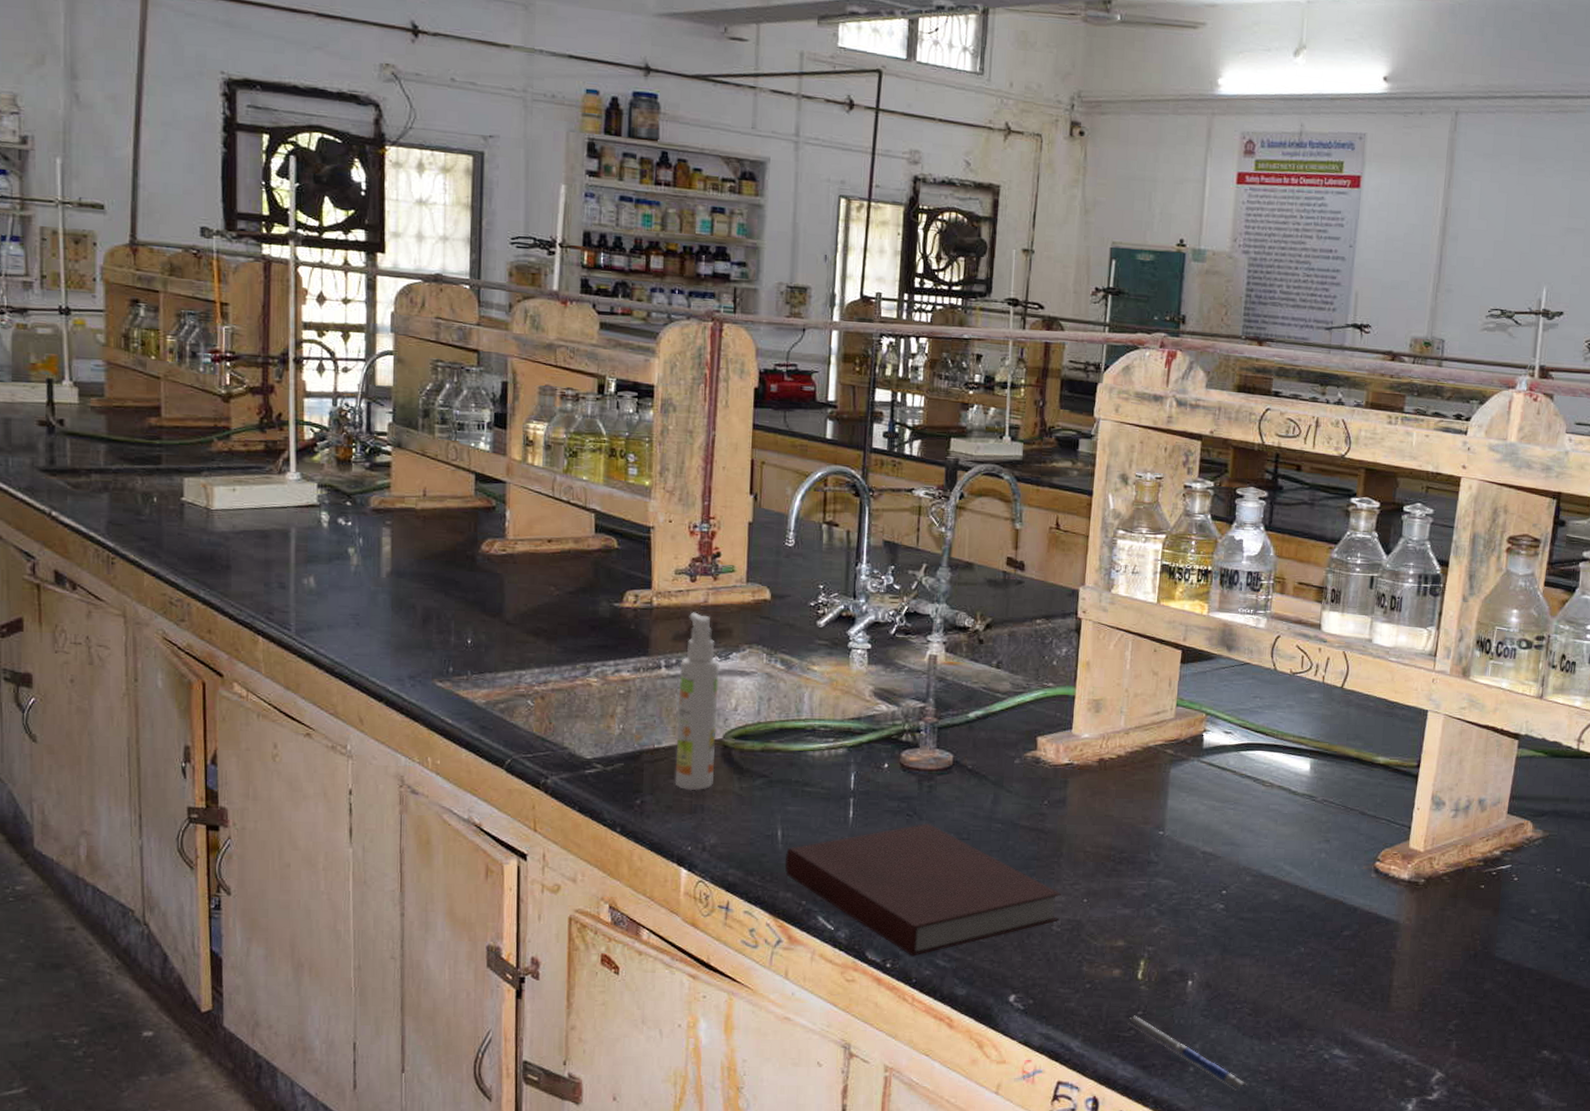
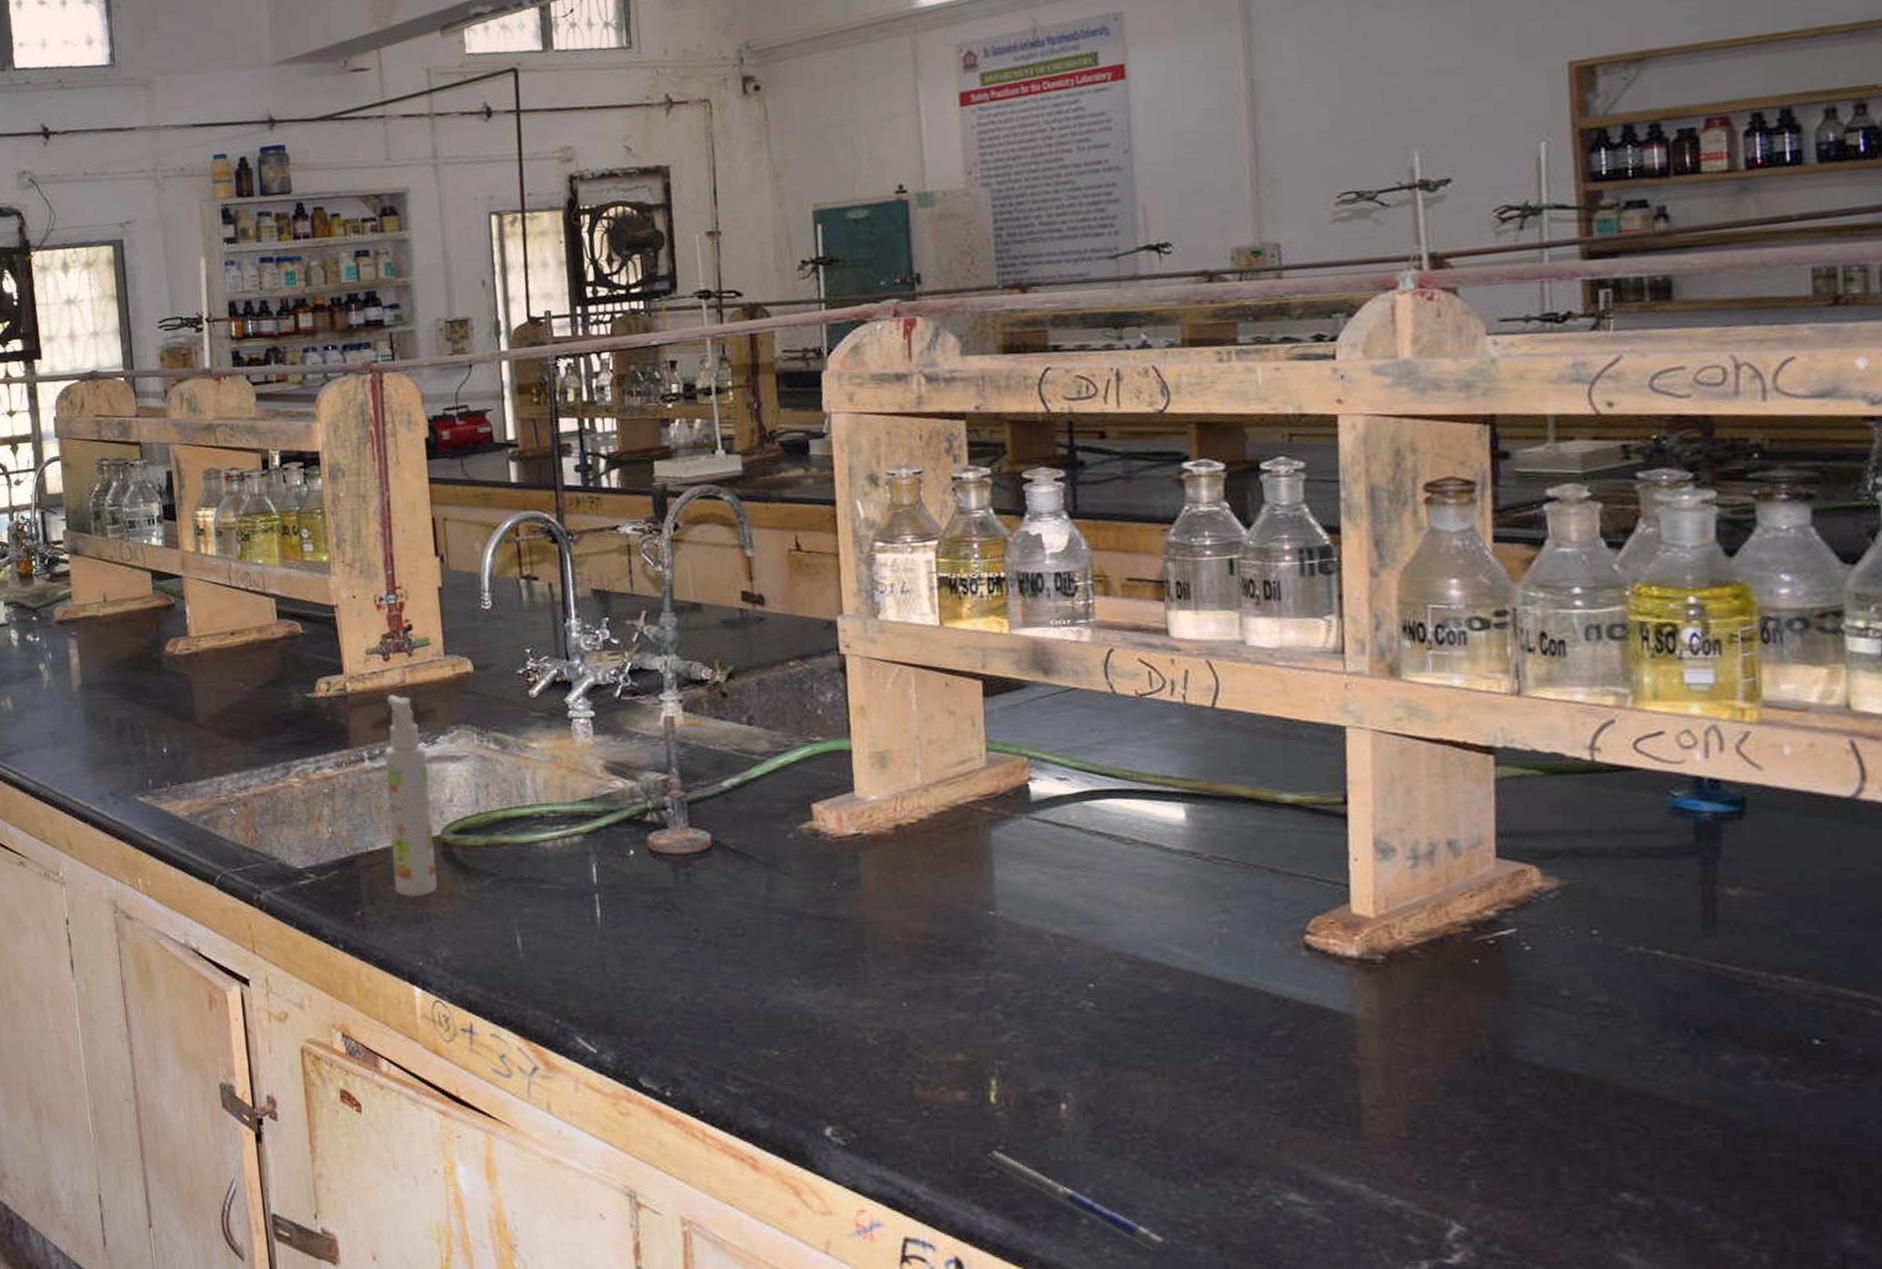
notebook: present [784,823,1061,956] -> none [529,918,875,1082]

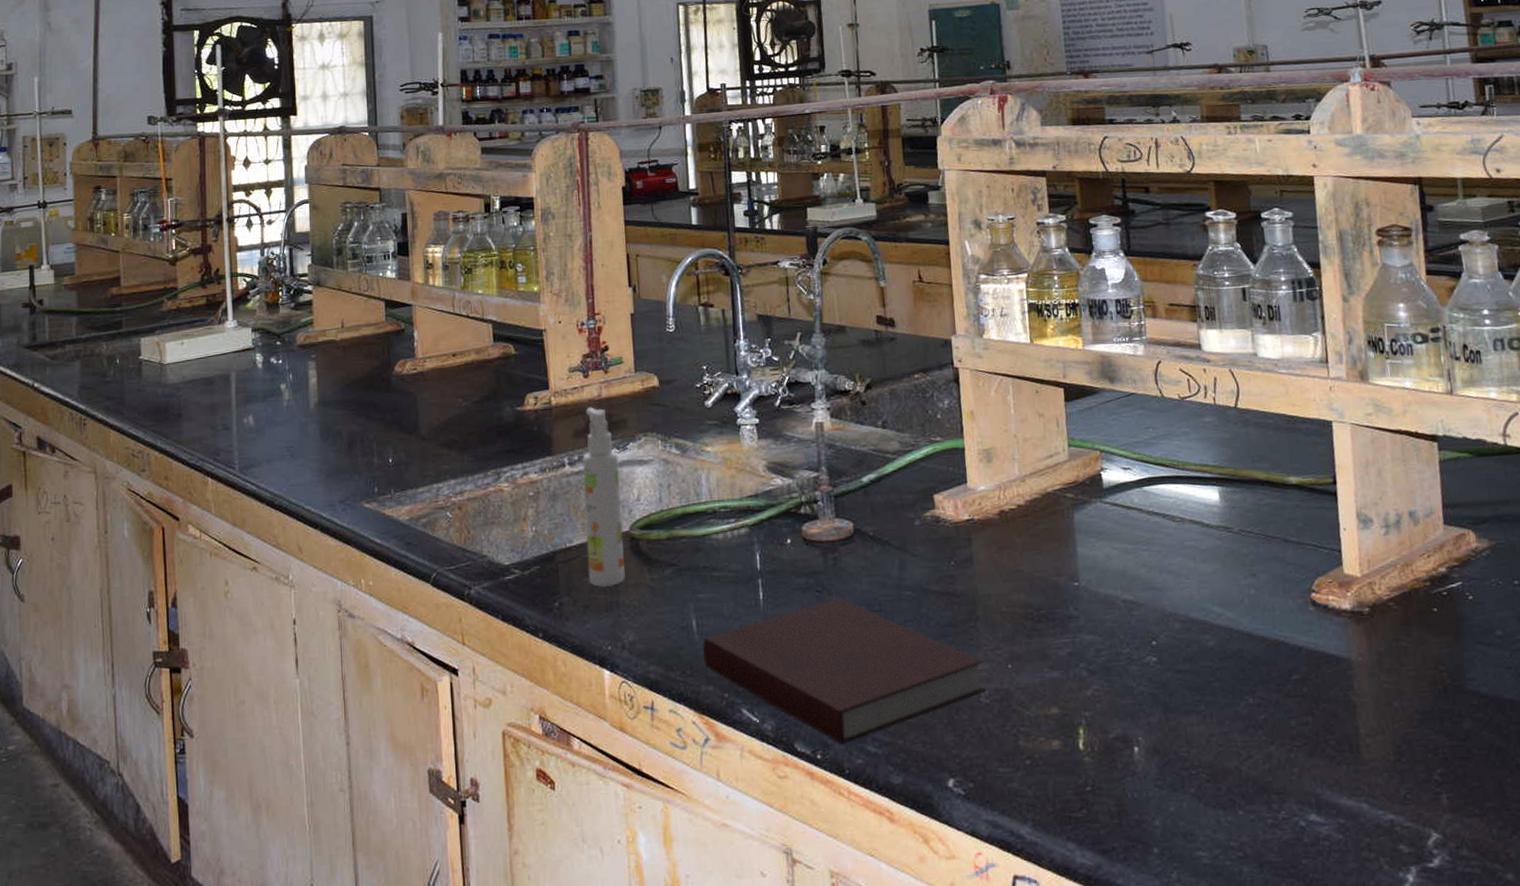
notebook: none [529,918,875,1082] -> present [702,597,987,745]
pen: present [986,1151,1169,1250] -> none [1077,792,1222,872]

